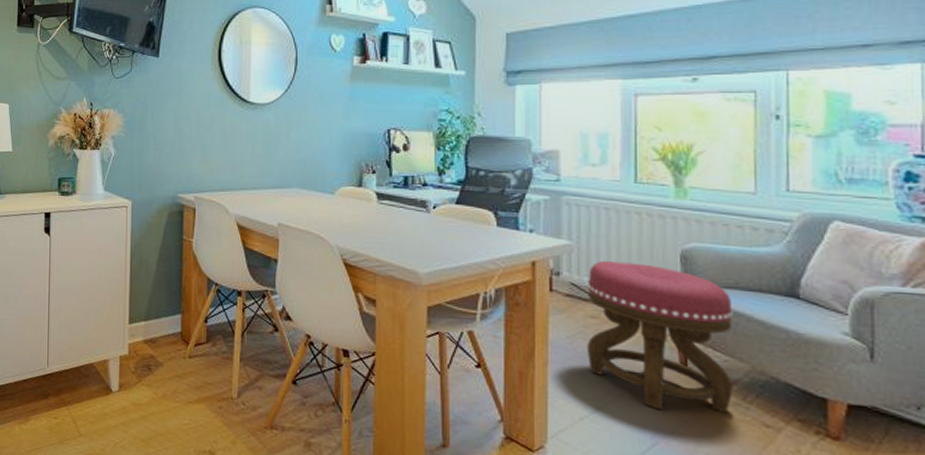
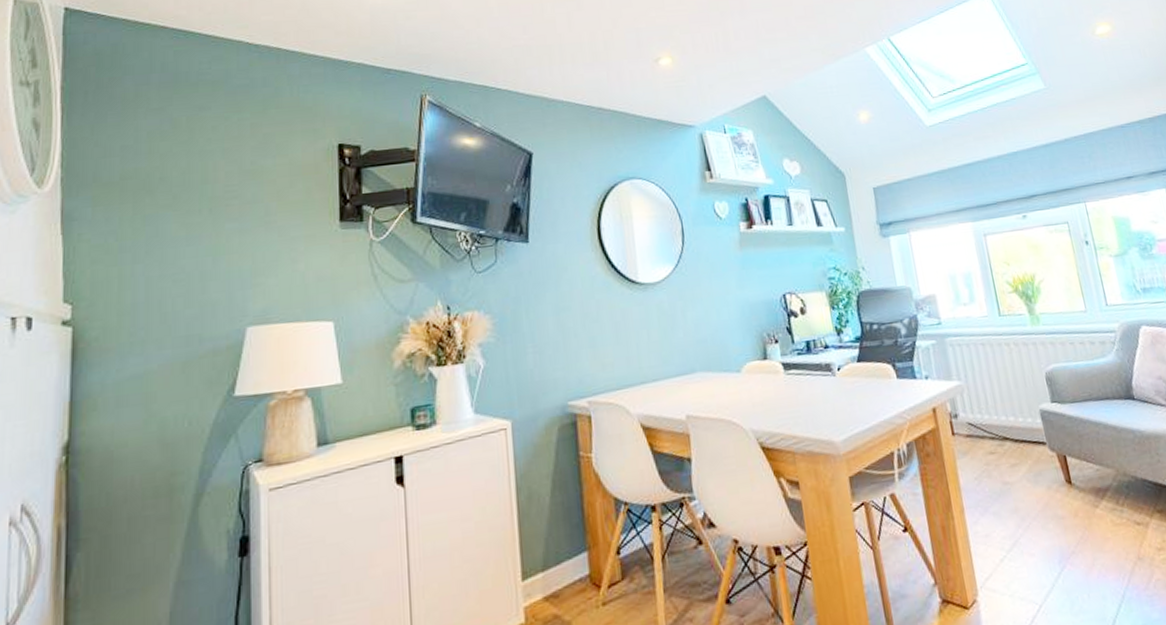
ottoman: present [587,261,733,414] -> none [980,391,1109,533]

